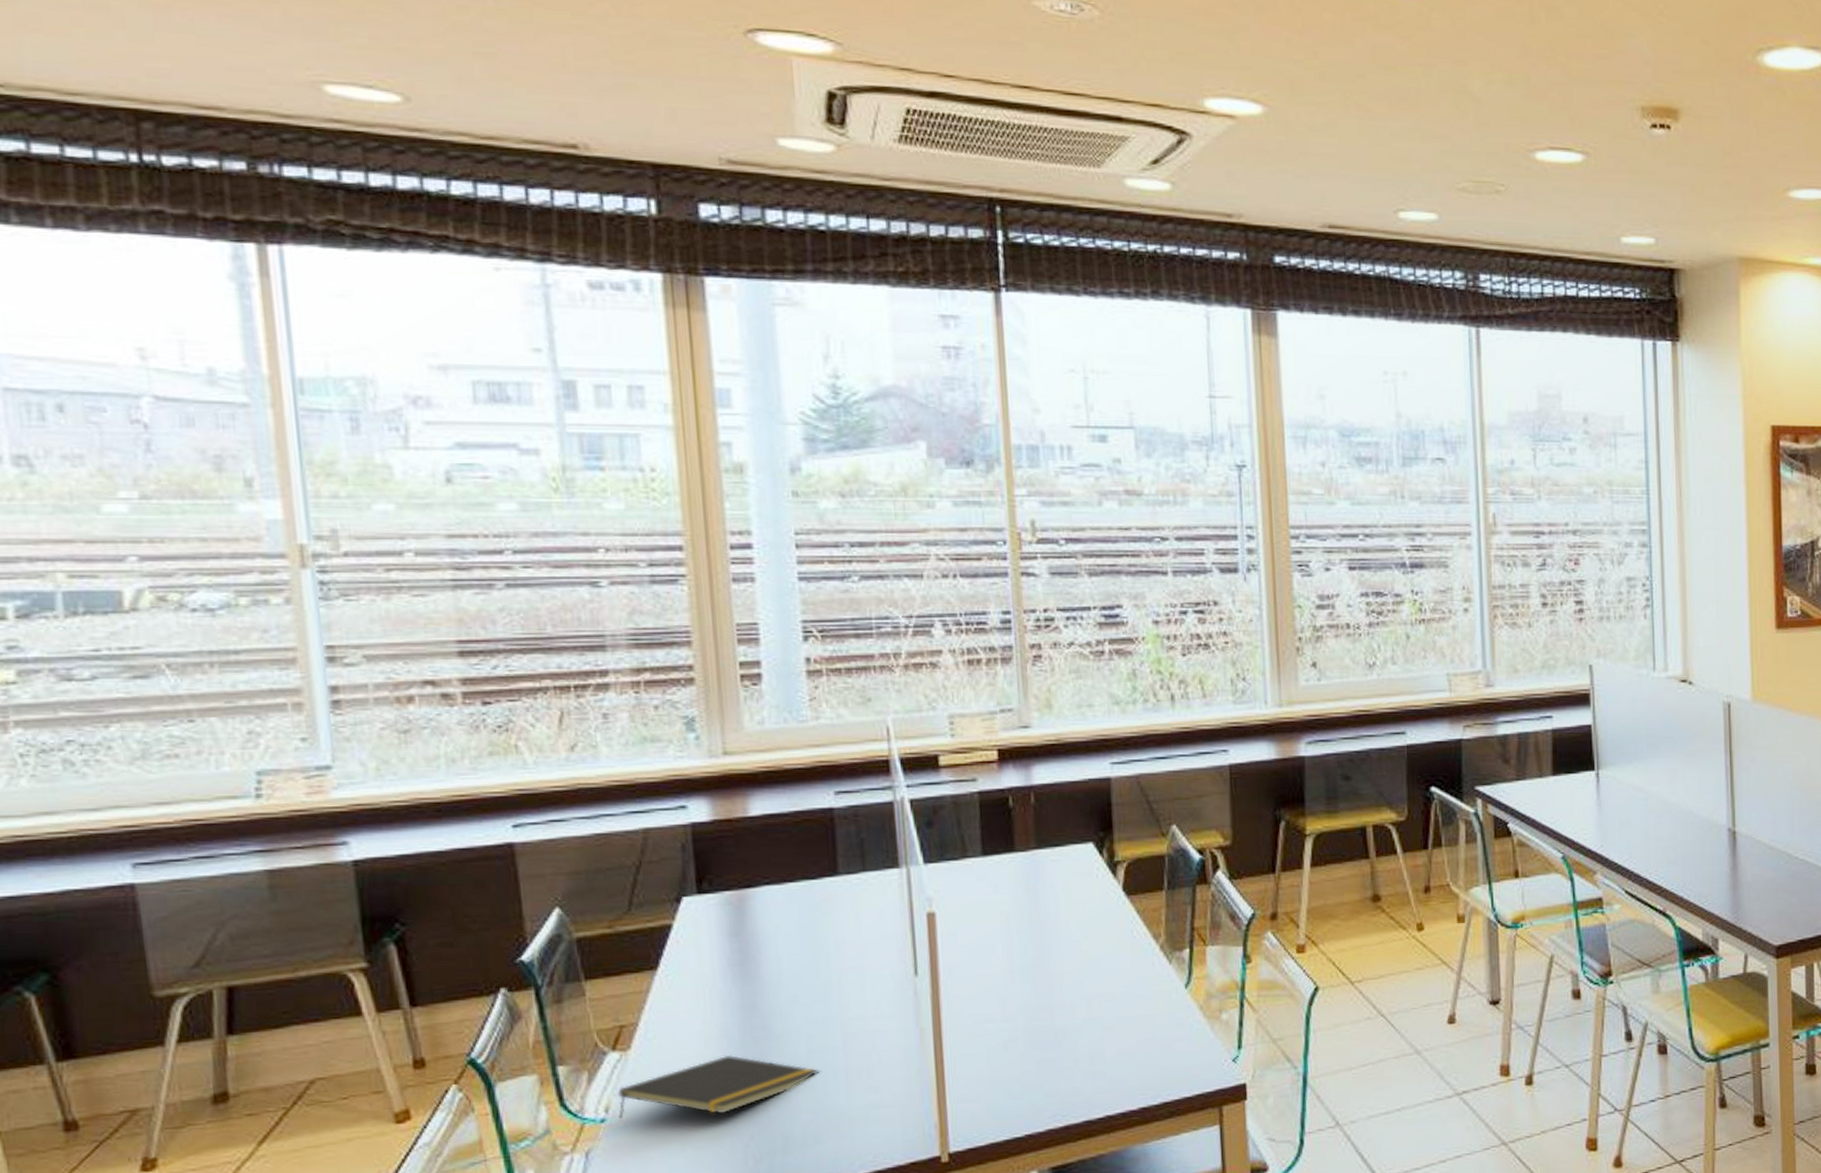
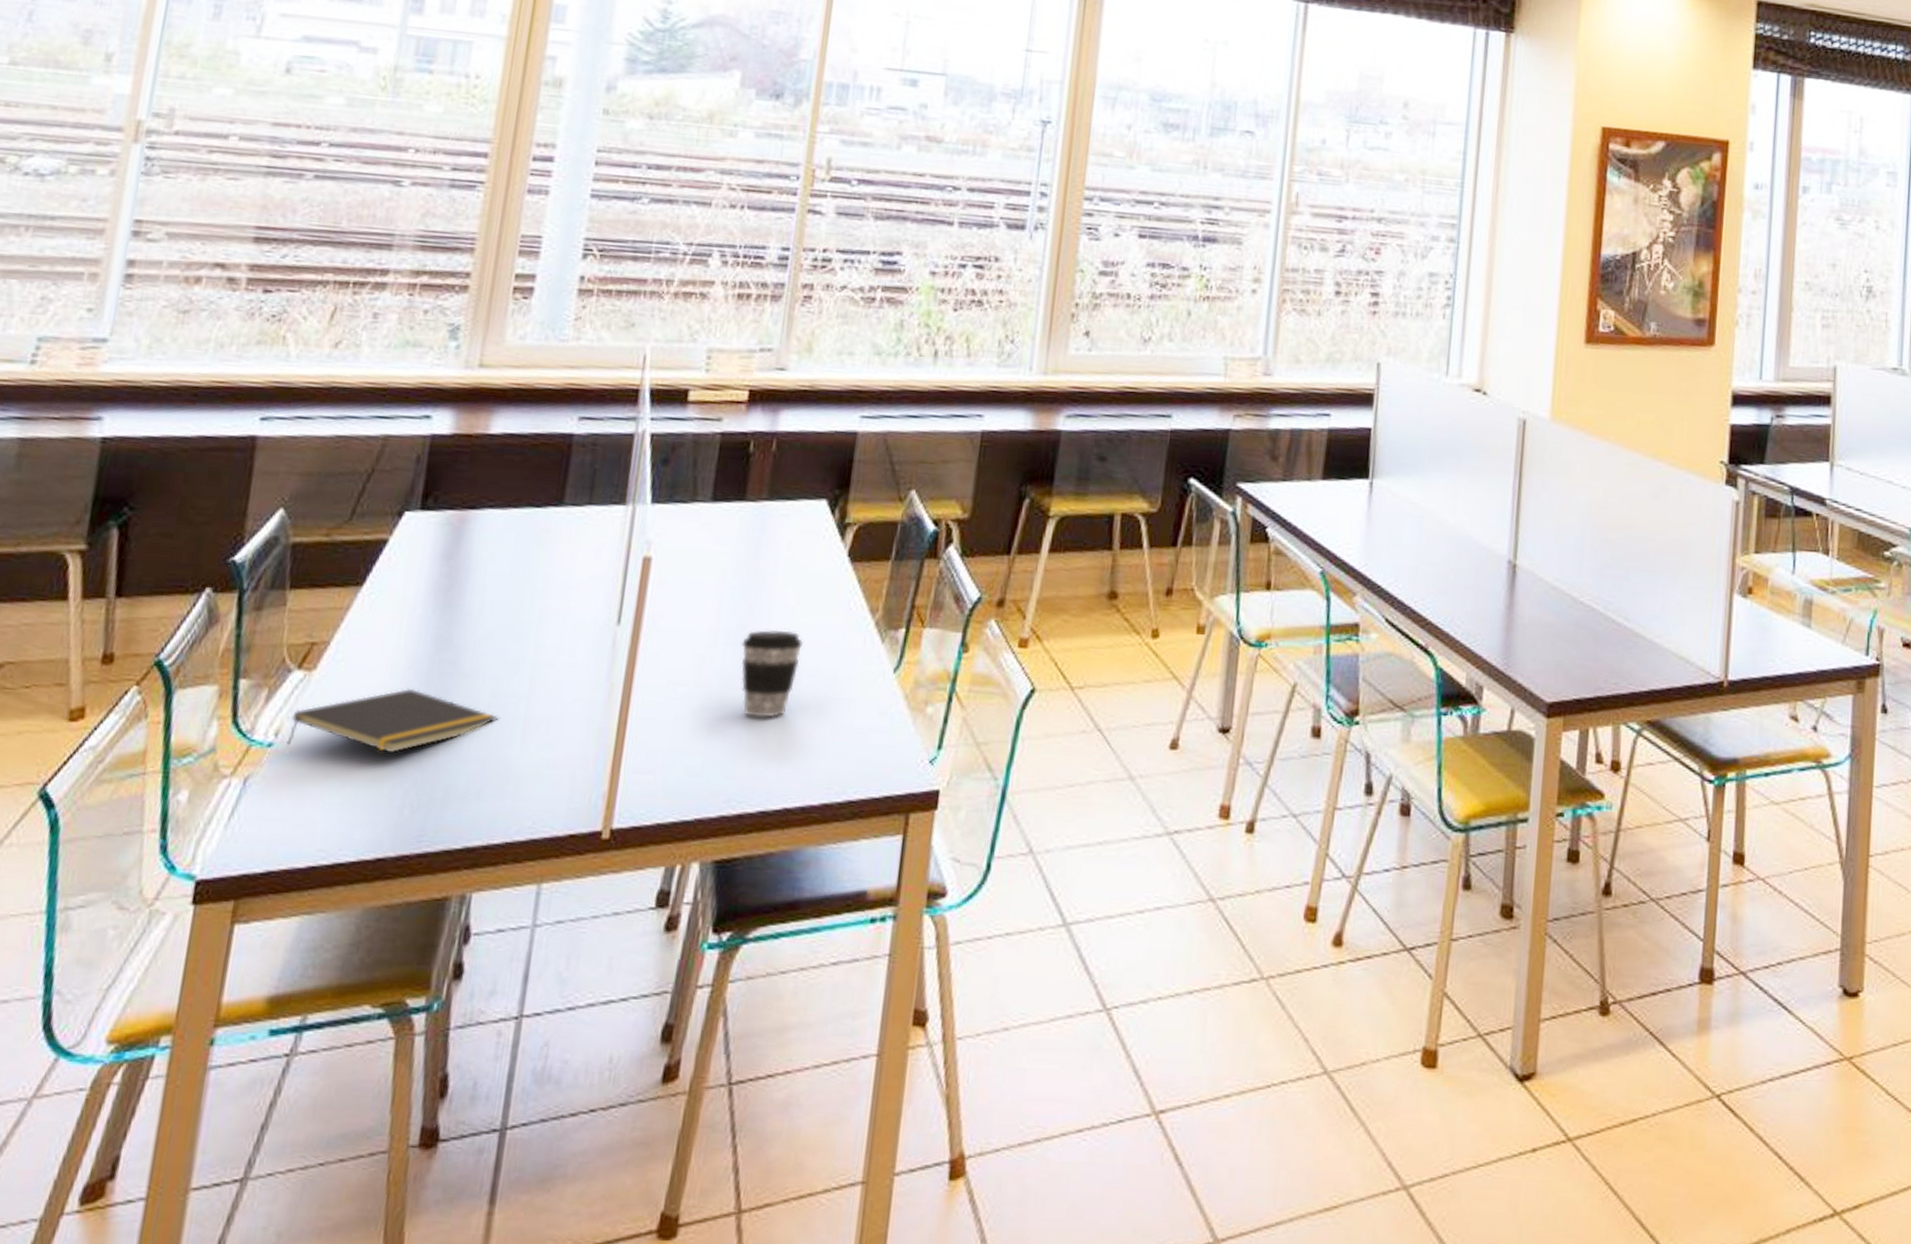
coffee cup: none [1038,962,1096,1042] -> present [741,629,804,718]

